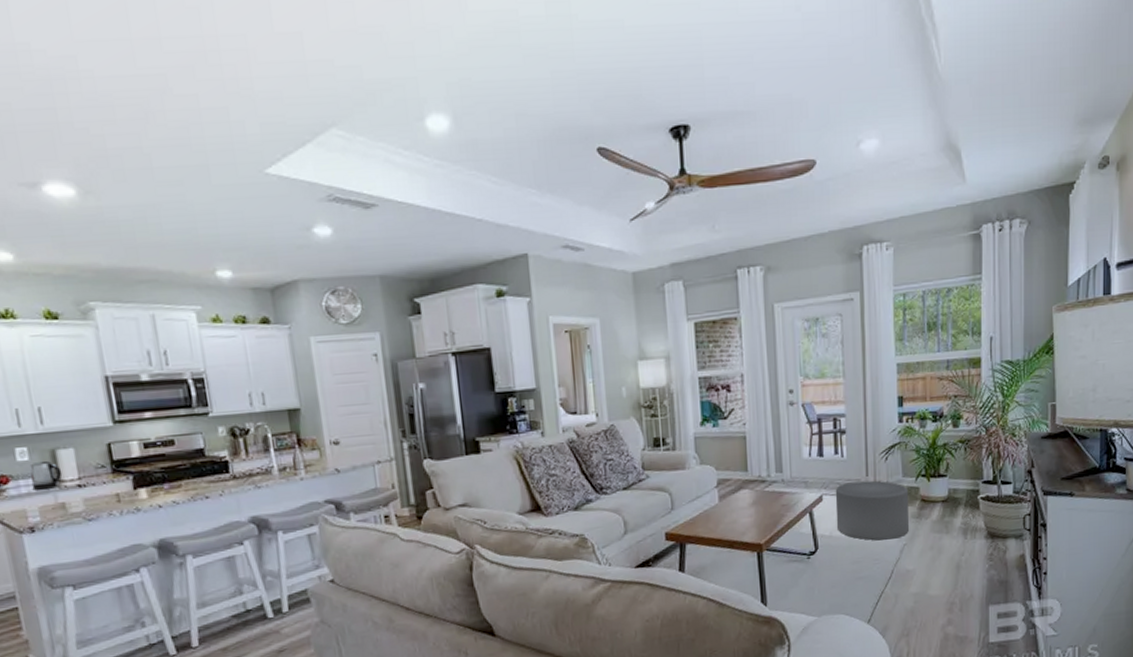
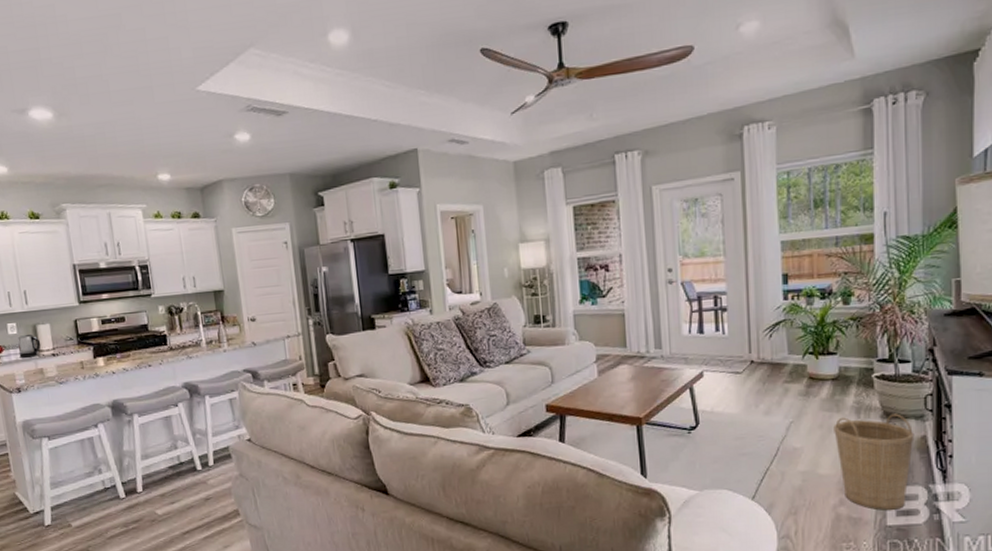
pouf: present [835,480,910,541] -> none [716,357,797,417]
basket: none [943,533,1014,628] -> present [834,413,915,510]

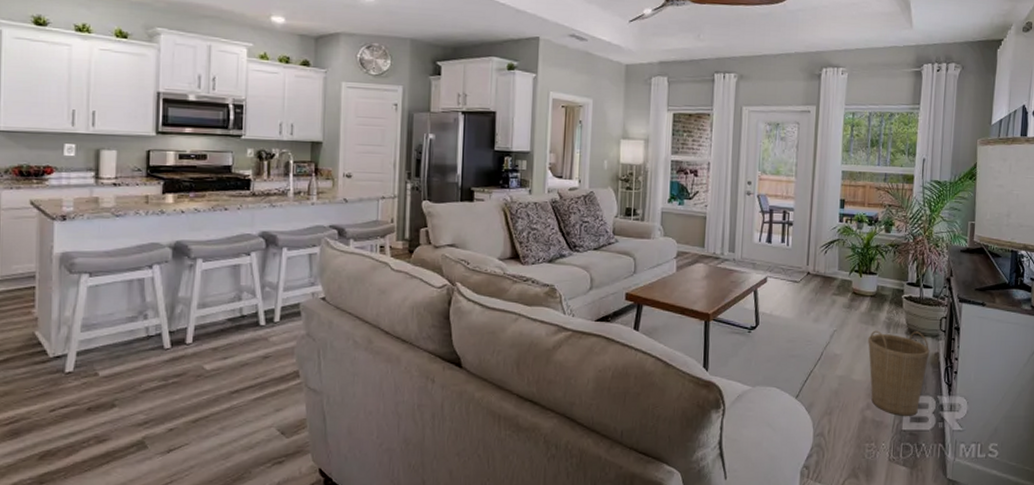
kettle: present [17,334,41,358] -> none [72,157,102,184]

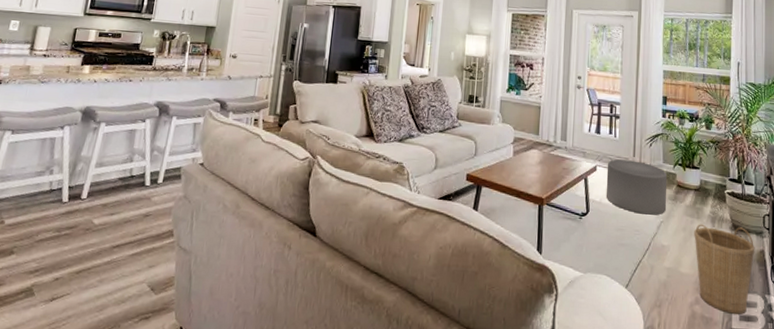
pouf: none [776,269,842,324] -> present [606,159,667,215]

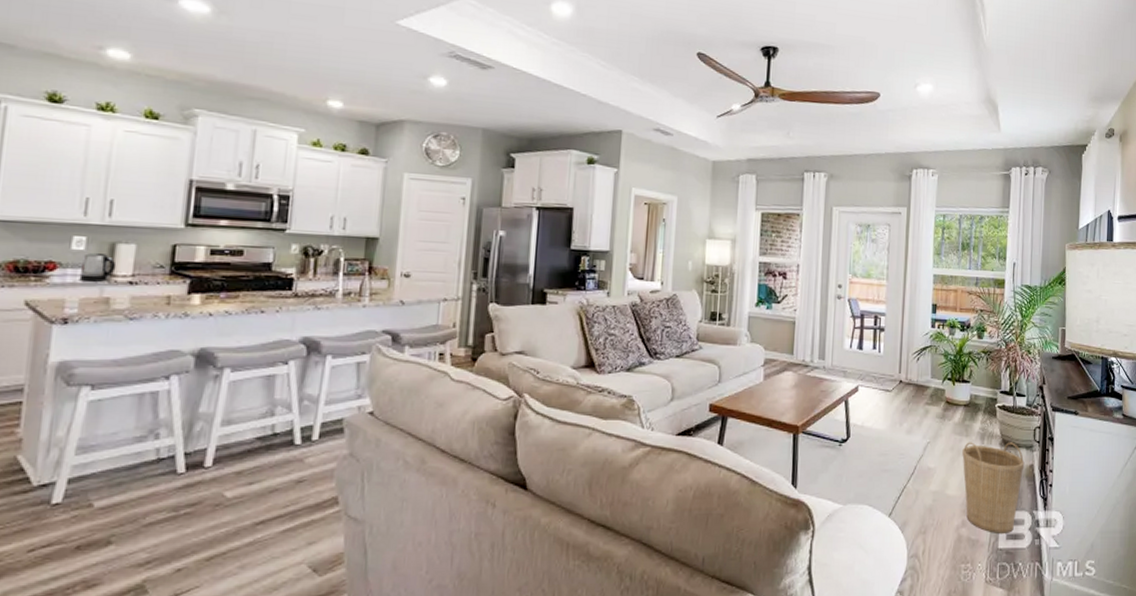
kettle: none [12,32,37,54] -> present [79,252,117,282]
pouf: present [606,159,667,215] -> none [868,377,935,436]

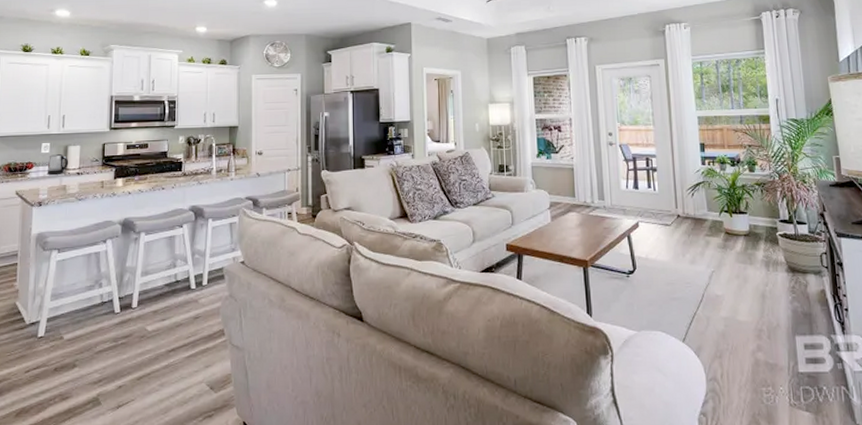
basket: present [962,442,1025,533] -> none [748,268,816,357]

